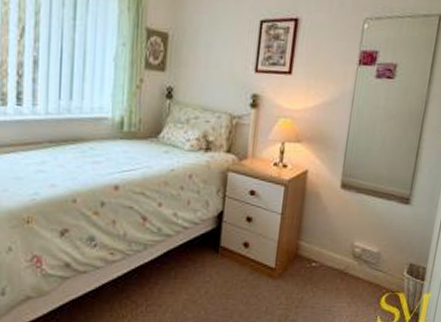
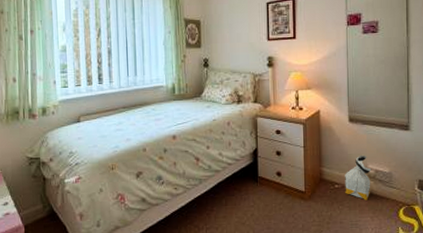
bag: none [322,229,359,284] -> present [345,155,372,201]

